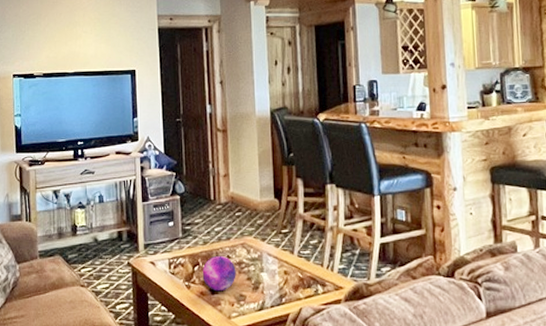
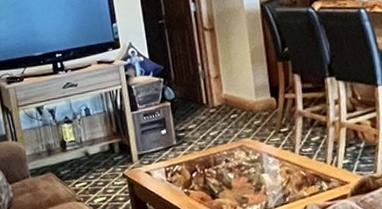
decorative orb: present [202,255,236,292] -> none [200,159,237,196]

